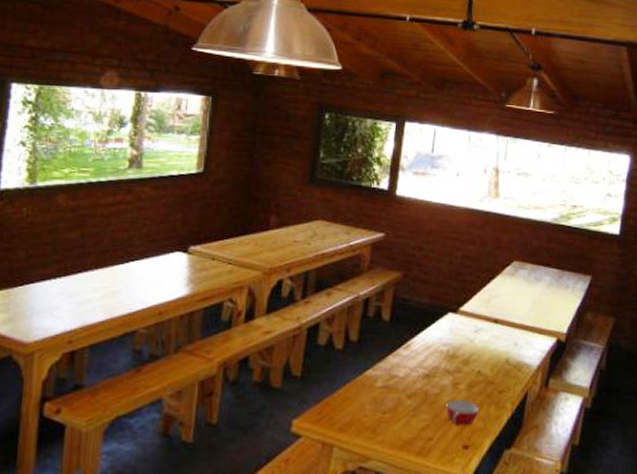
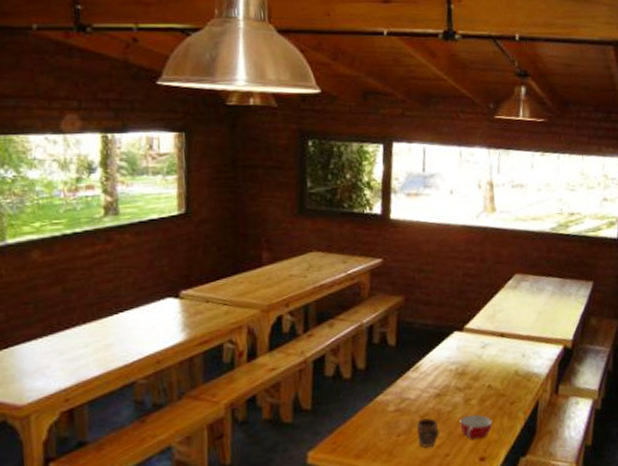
mug: none [402,398,426,428] -> present [416,418,441,448]

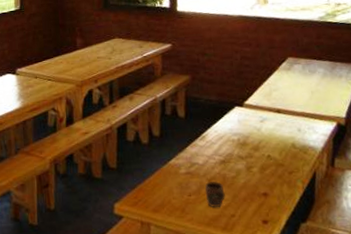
bowl: present [460,414,493,440] -> none [243,181,273,204]

